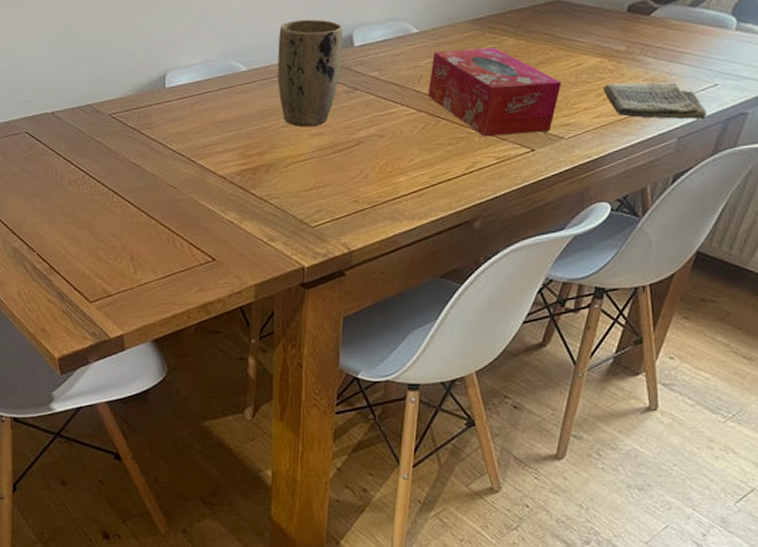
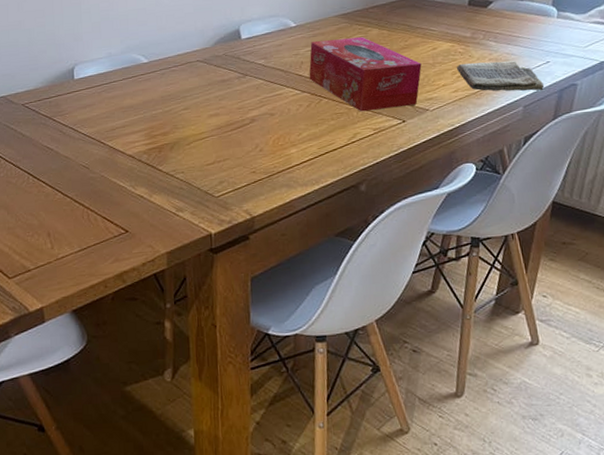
plant pot: present [278,19,342,127] -> none [174,17,232,109]

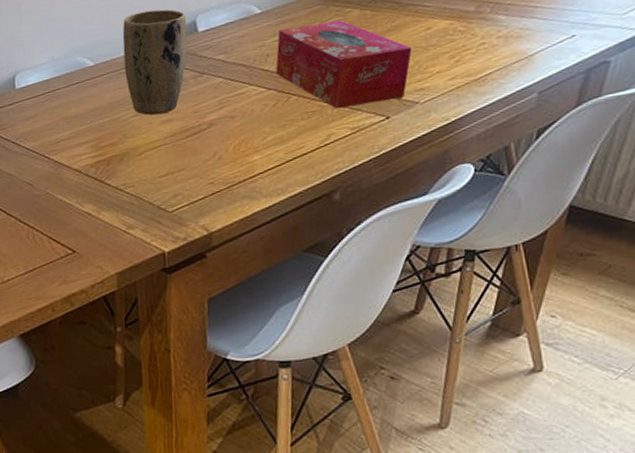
plant pot: none [174,17,232,109] -> present [122,9,187,115]
dish towel: present [456,61,545,91] -> none [454,37,567,76]

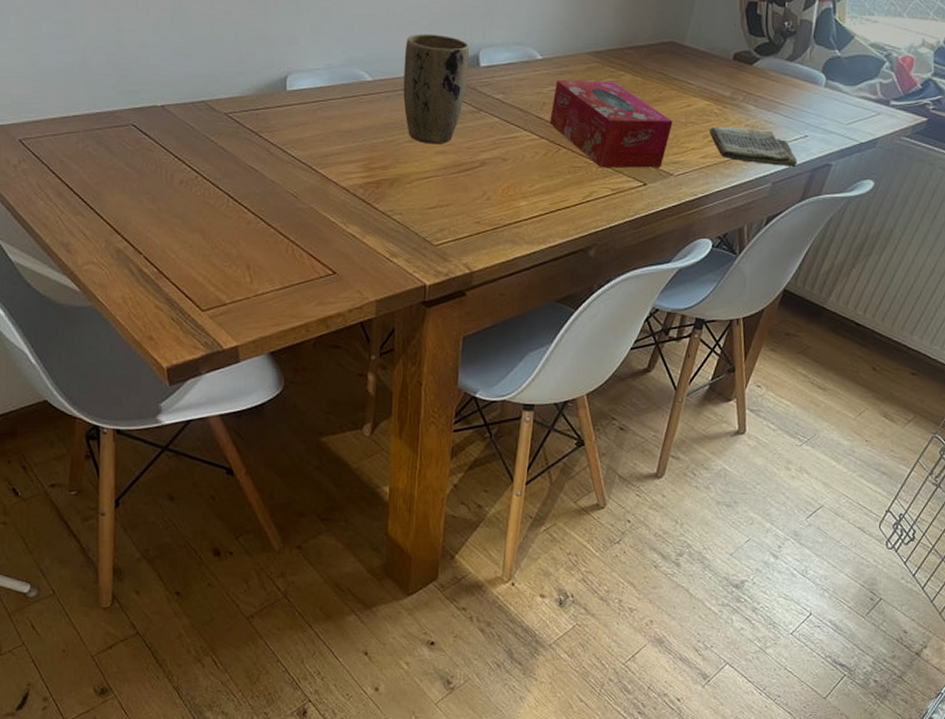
dish towel: none [454,37,567,76] -> present [709,126,798,168]

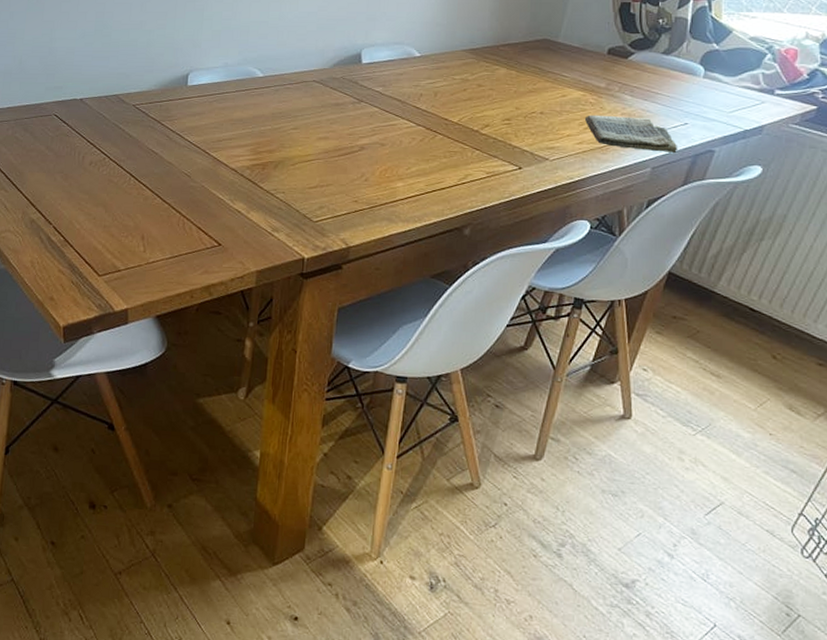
plant pot: present [403,33,469,145] -> none [290,36,352,131]
tissue box: present [550,80,673,168] -> none [426,74,548,153]

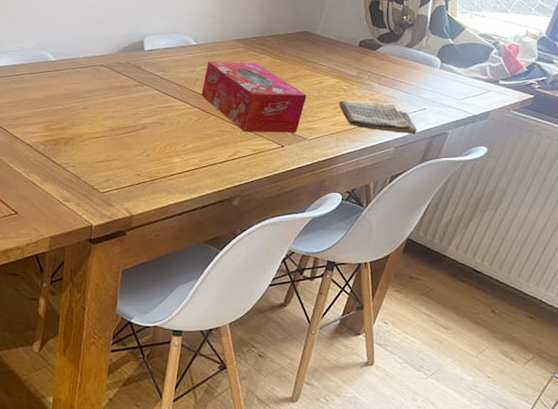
tissue box: none [426,74,548,153] -> present [201,61,307,133]

